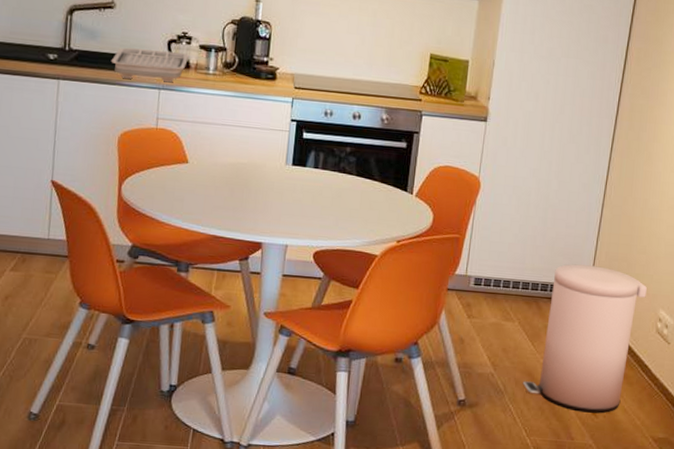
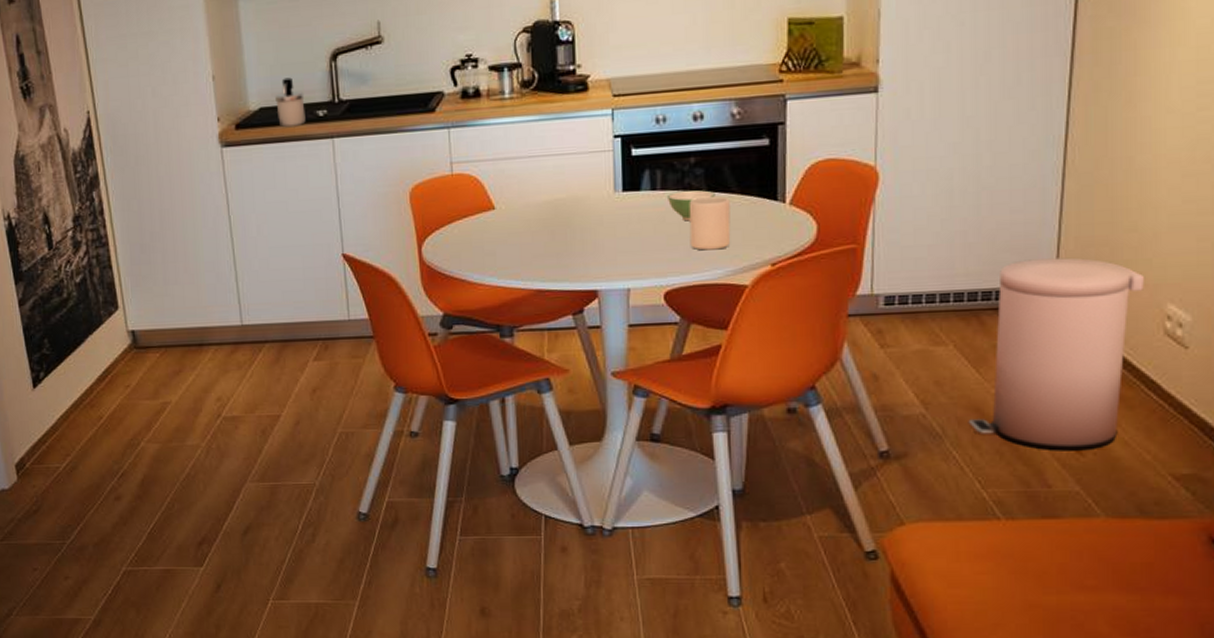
soap dispenser: none [12,20,40,65] -> present [275,77,306,128]
dish rack: present [111,47,190,83] -> none [387,79,479,123]
bowl: none [325,172,362,198] -> present [666,190,715,222]
mug: none [338,179,372,224] -> present [689,195,731,251]

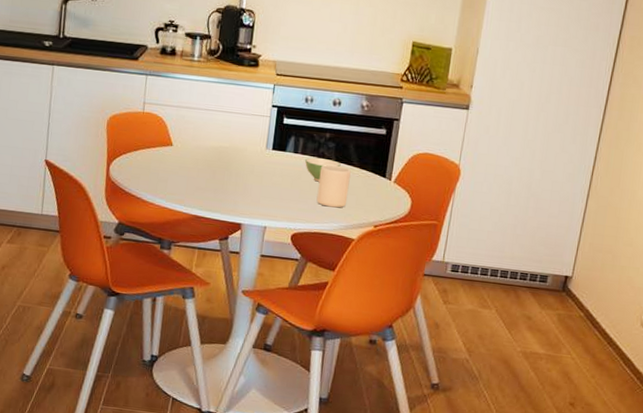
soap dispenser: present [275,77,306,128] -> none [11,10,37,51]
pedal bin: present [968,257,1145,451] -> none [497,254,633,405]

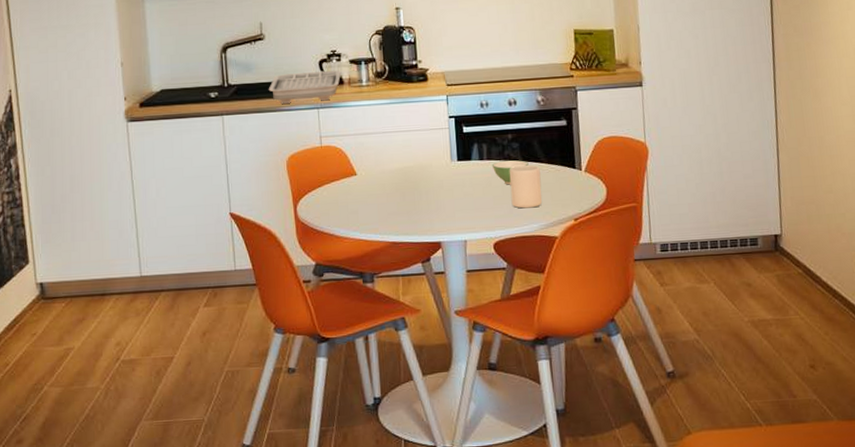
dish rack: none [101,35,176,69] -> present [268,70,342,104]

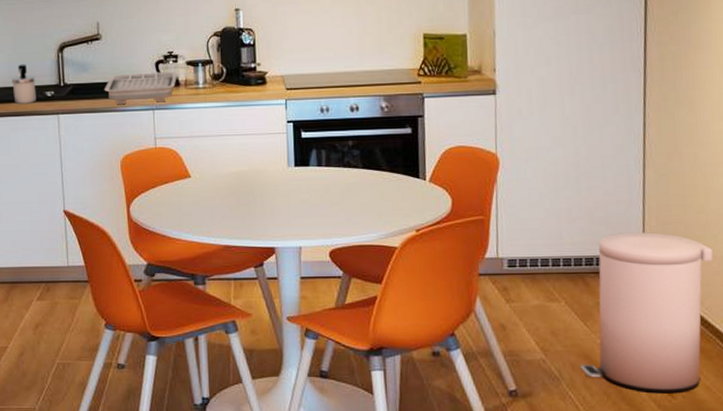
soap dispenser: none [174,65,200,107] -> present [12,64,36,105]
bowl: present [491,160,529,185] -> none [330,168,369,193]
mug: present [509,164,543,209] -> none [348,172,383,217]
pedal bin: none [730,212,842,367] -> present [580,232,714,394]

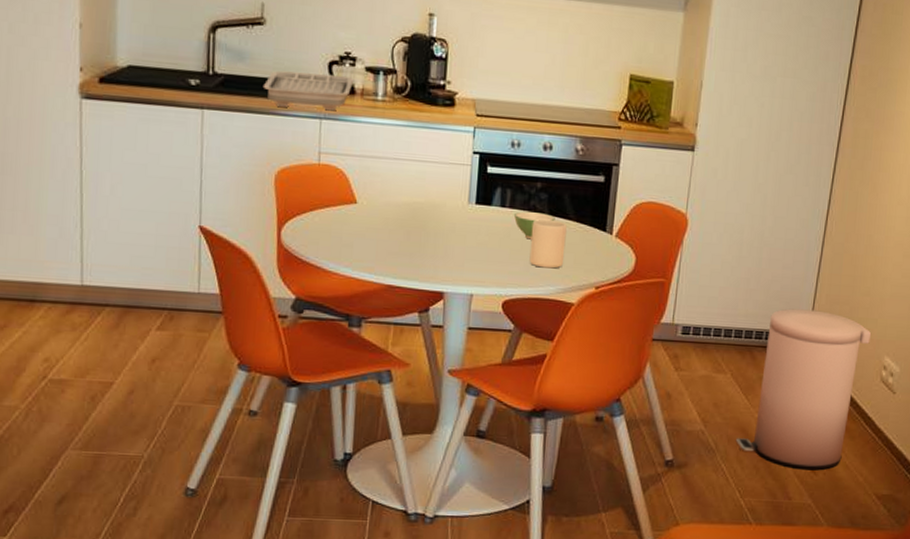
soap dispenser: present [12,64,36,105] -> none [146,40,178,92]
bowl: none [330,168,369,193] -> present [513,211,555,240]
mug: none [348,172,383,217] -> present [529,219,567,269]

